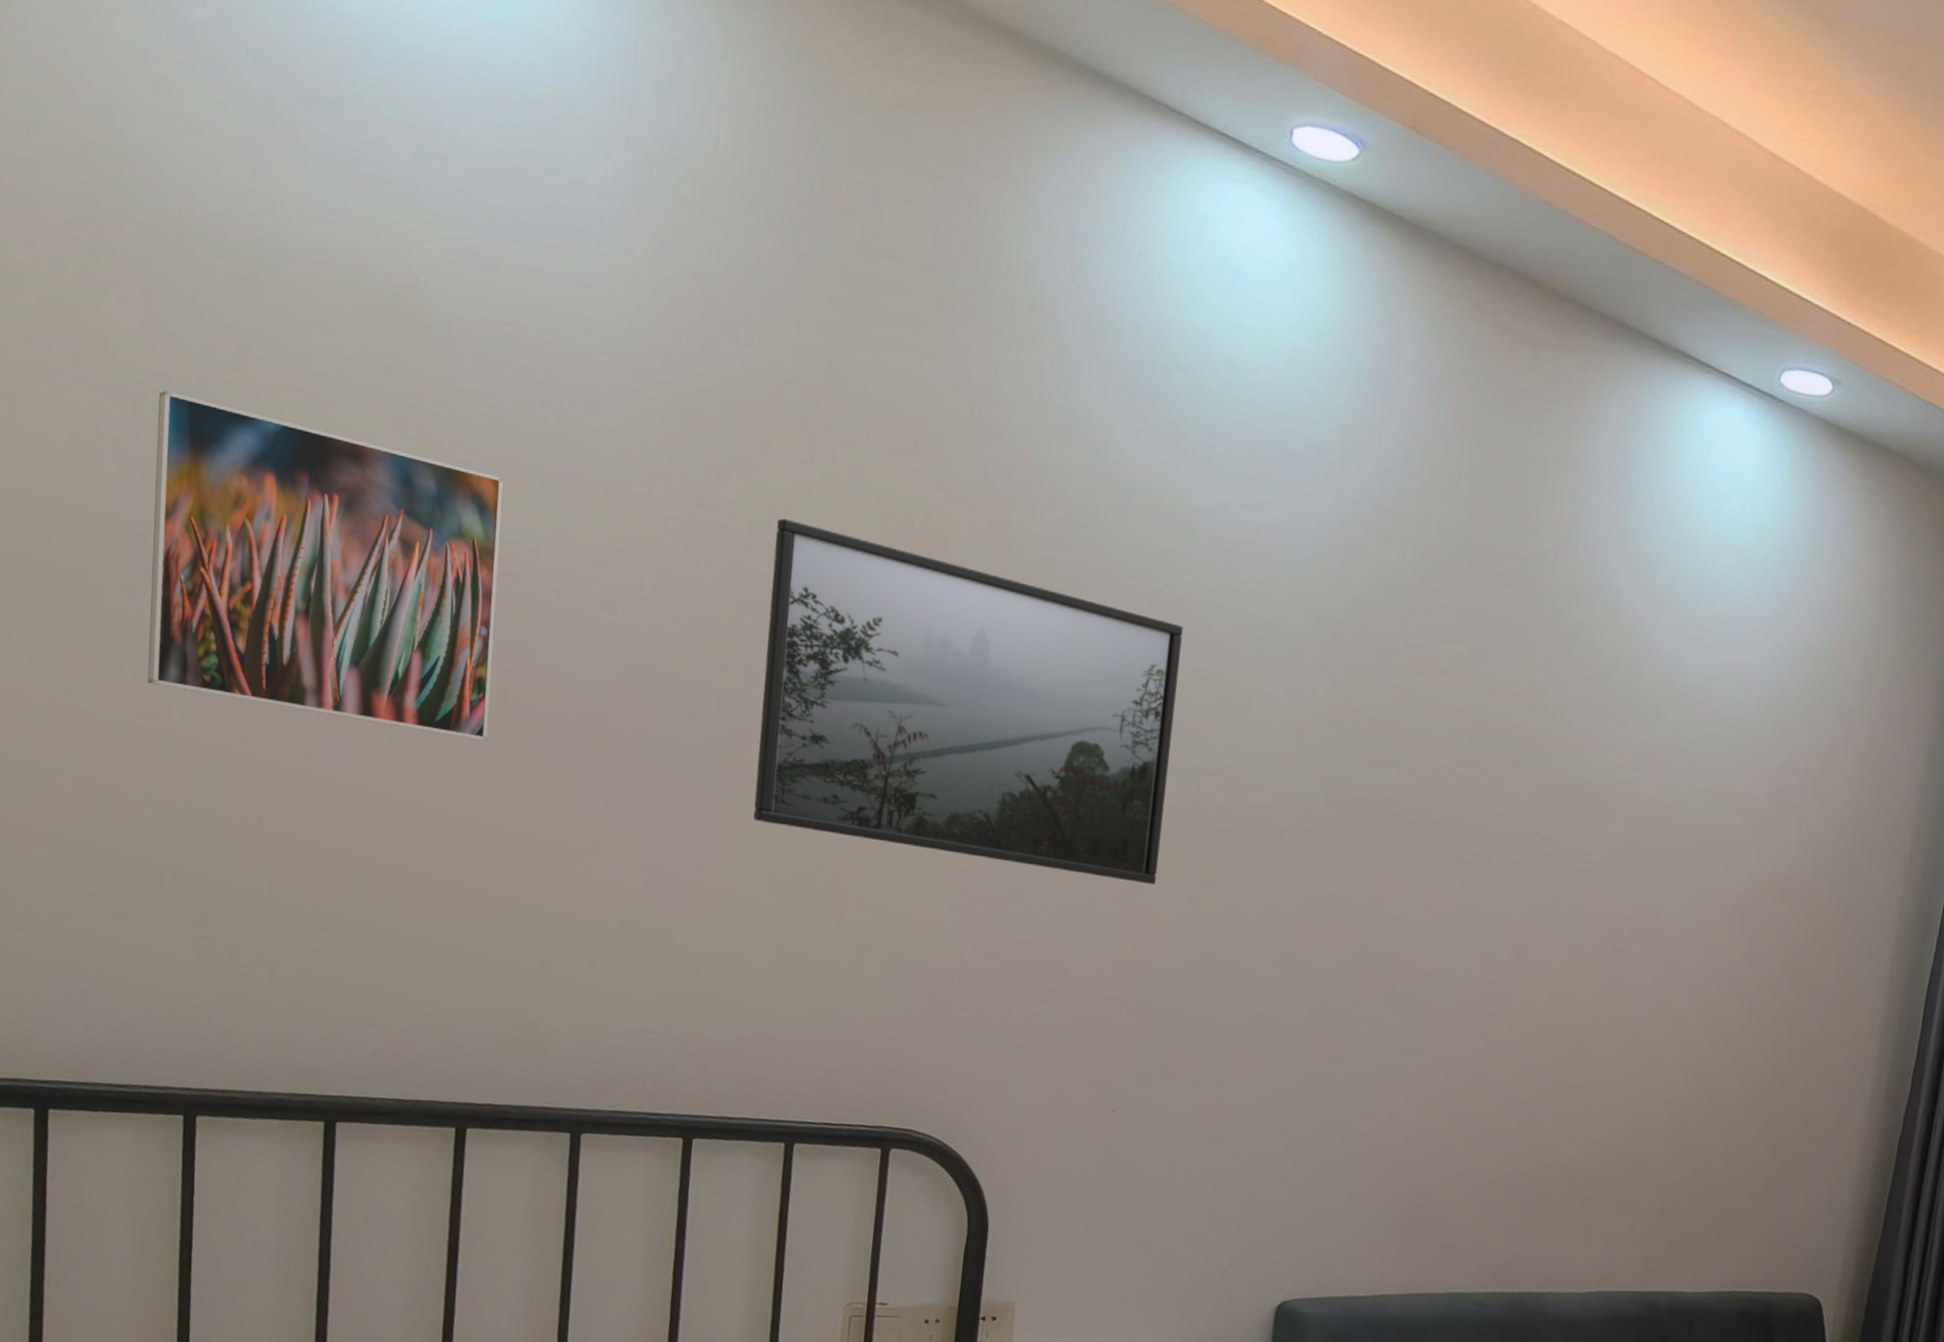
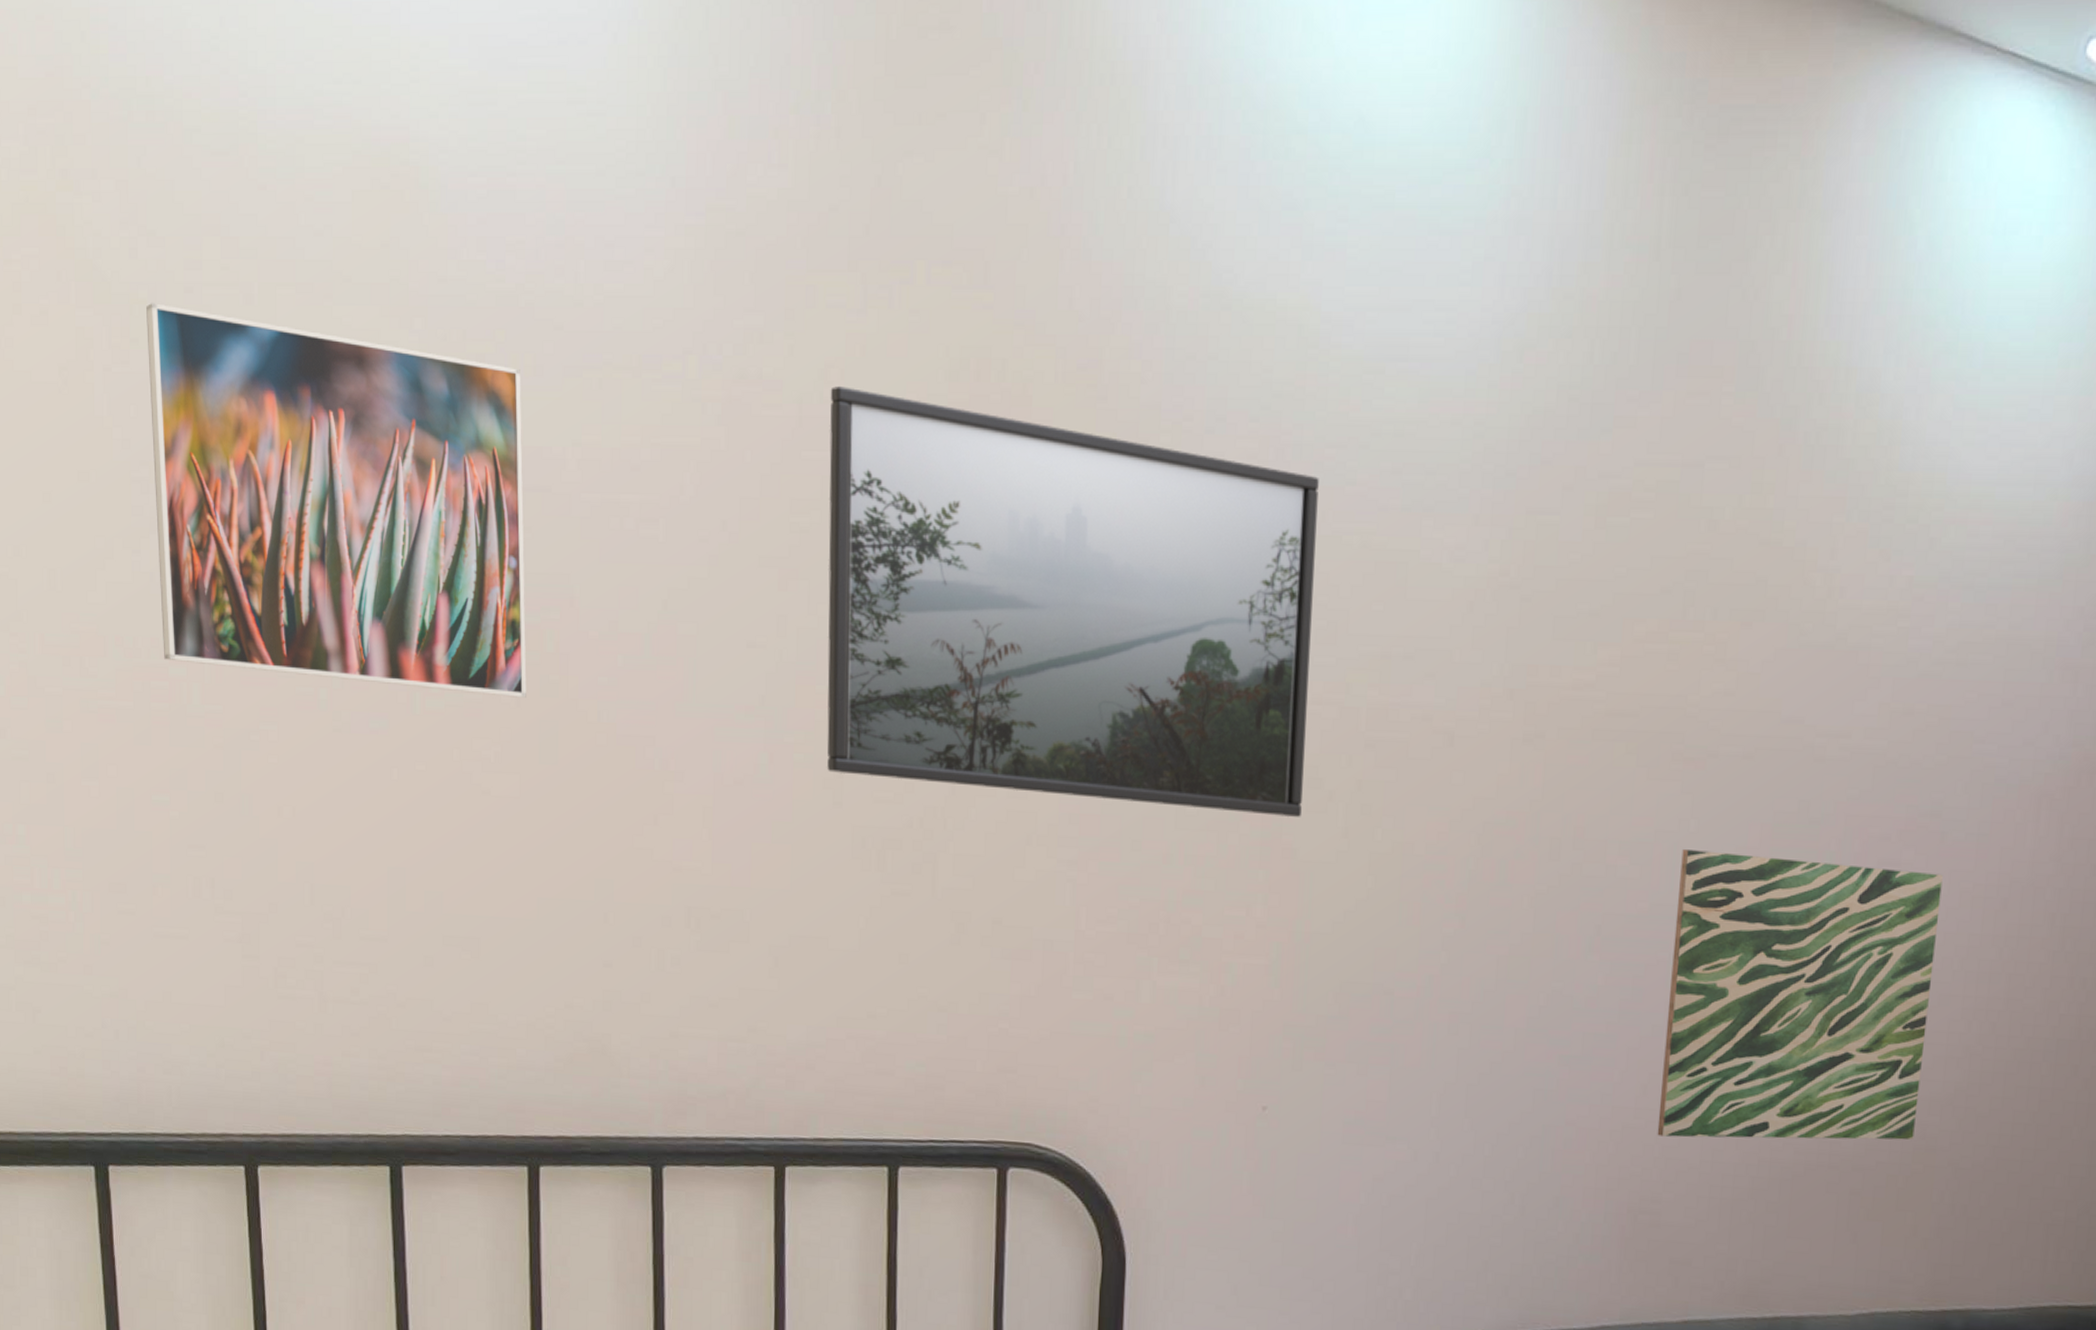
wall art: none [1433,929,1661,1161] -> present [1657,848,1943,1140]

